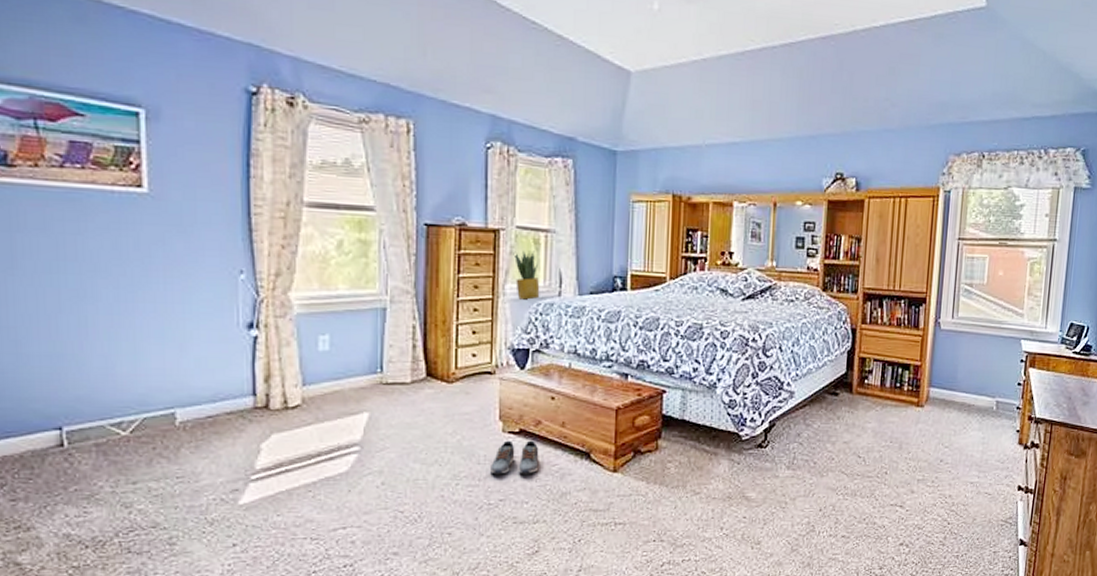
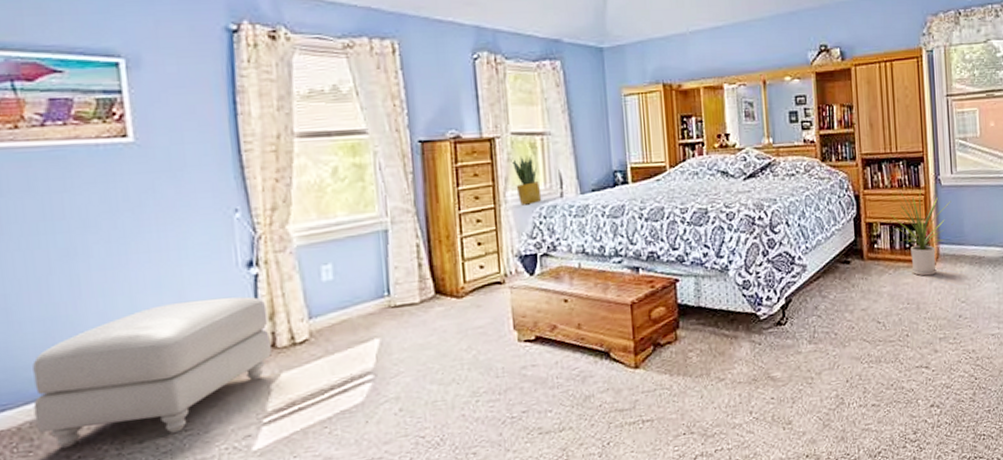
ottoman: none [36,354,266,480] -> present [32,296,273,449]
shoe: present [490,440,539,474] -> none [510,346,559,386]
house plant: none [884,330,948,417] -> present [889,189,953,276]

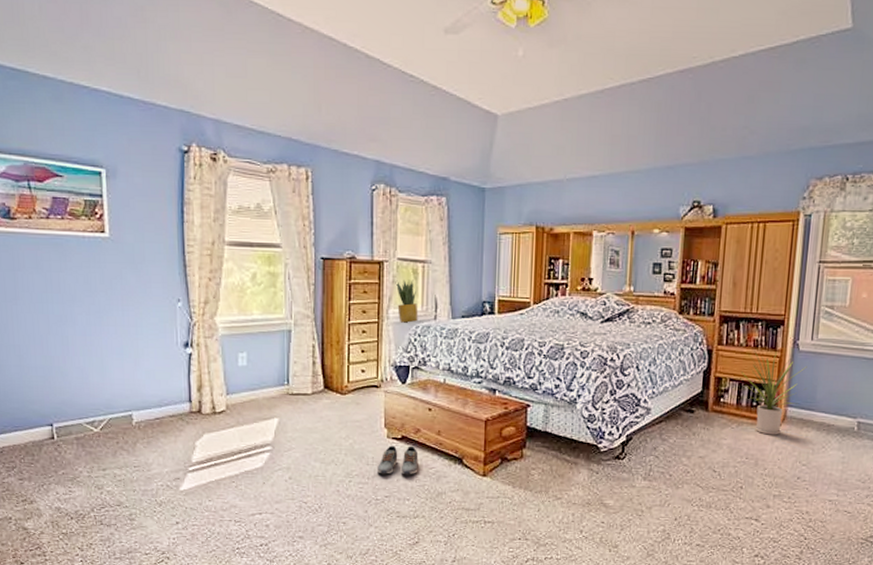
ottoman: present [32,296,273,449] -> none [35,367,199,467]
shoe: none [510,346,559,386] -> present [377,445,419,475]

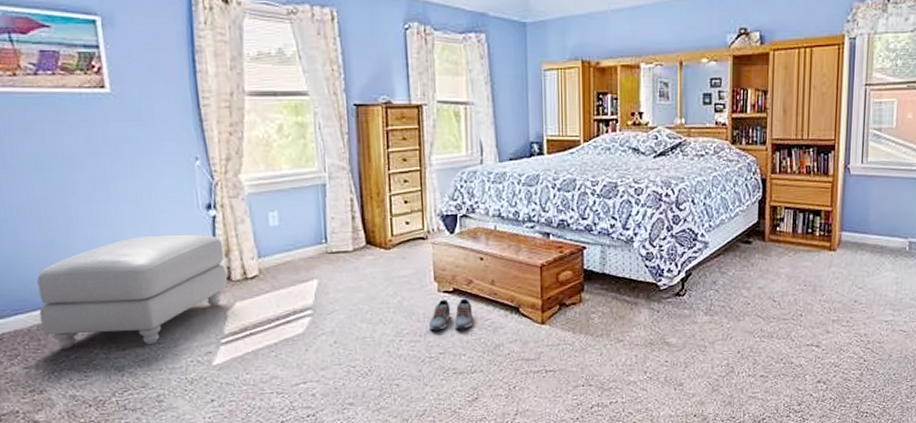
ottoman: none [35,367,199,467] -> present [37,234,228,350]
planter: present [395,279,418,323] -> none [436,123,463,169]
house plant: present [740,351,807,435] -> none [795,177,859,261]

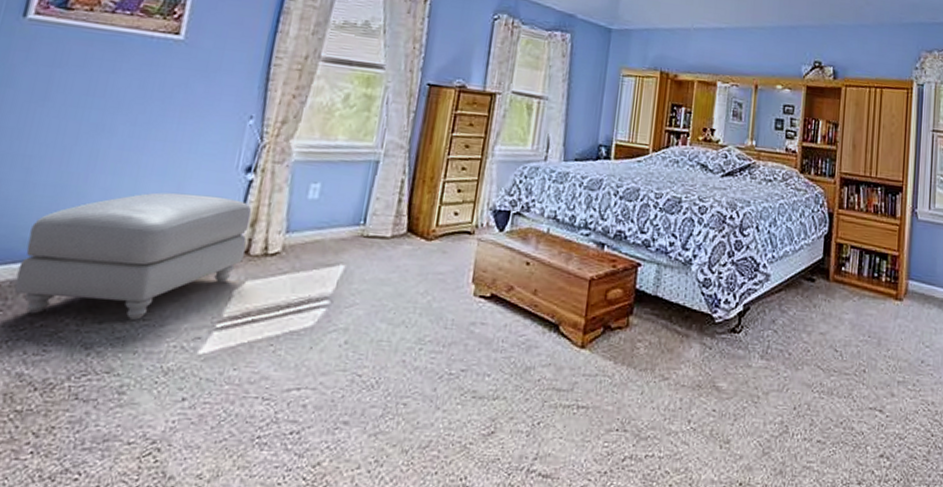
shoe: present [429,298,473,330] -> none [456,305,508,344]

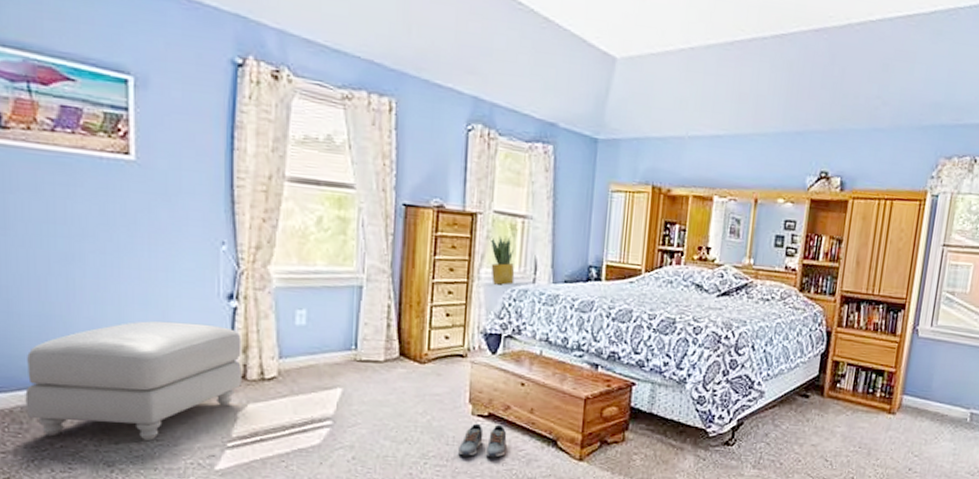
shoe: none [456,305,508,344] -> present [458,423,507,458]
planter: none [505,114,528,163] -> present [489,235,515,286]

